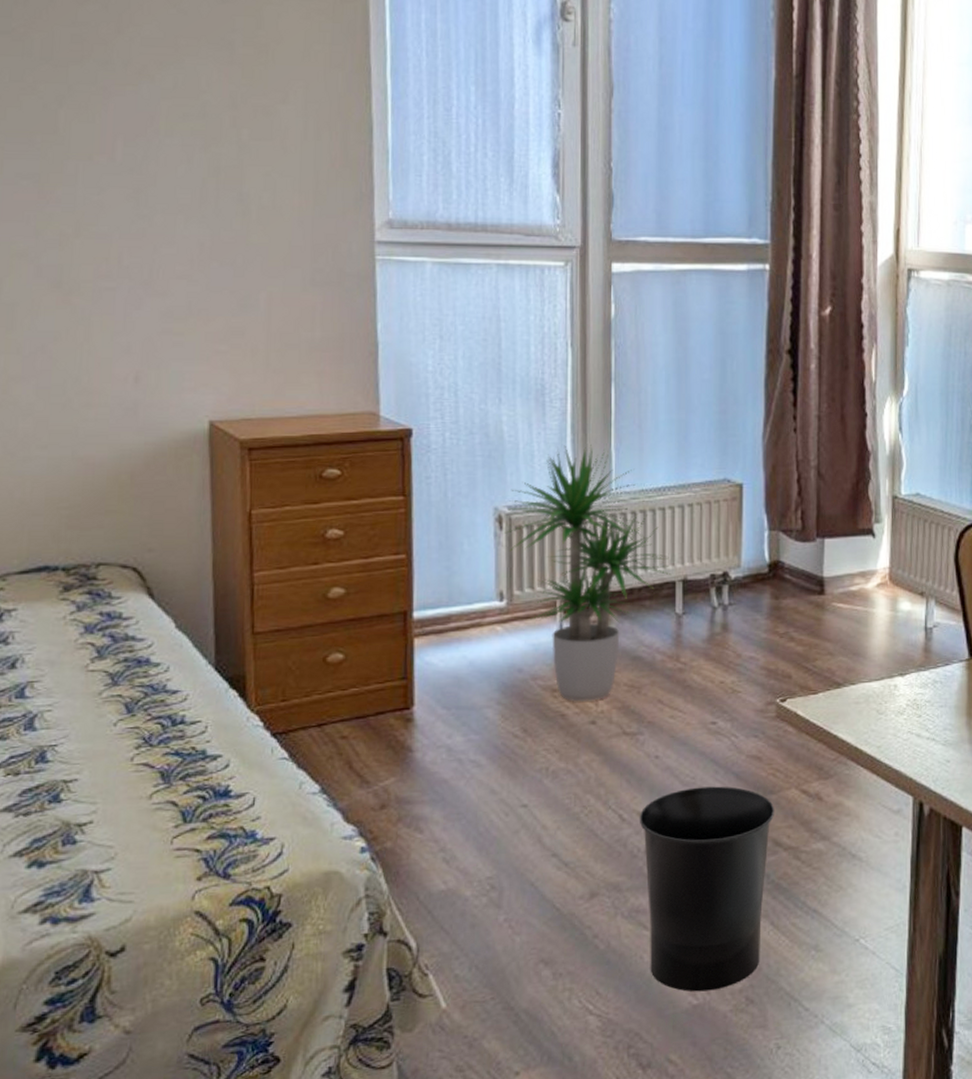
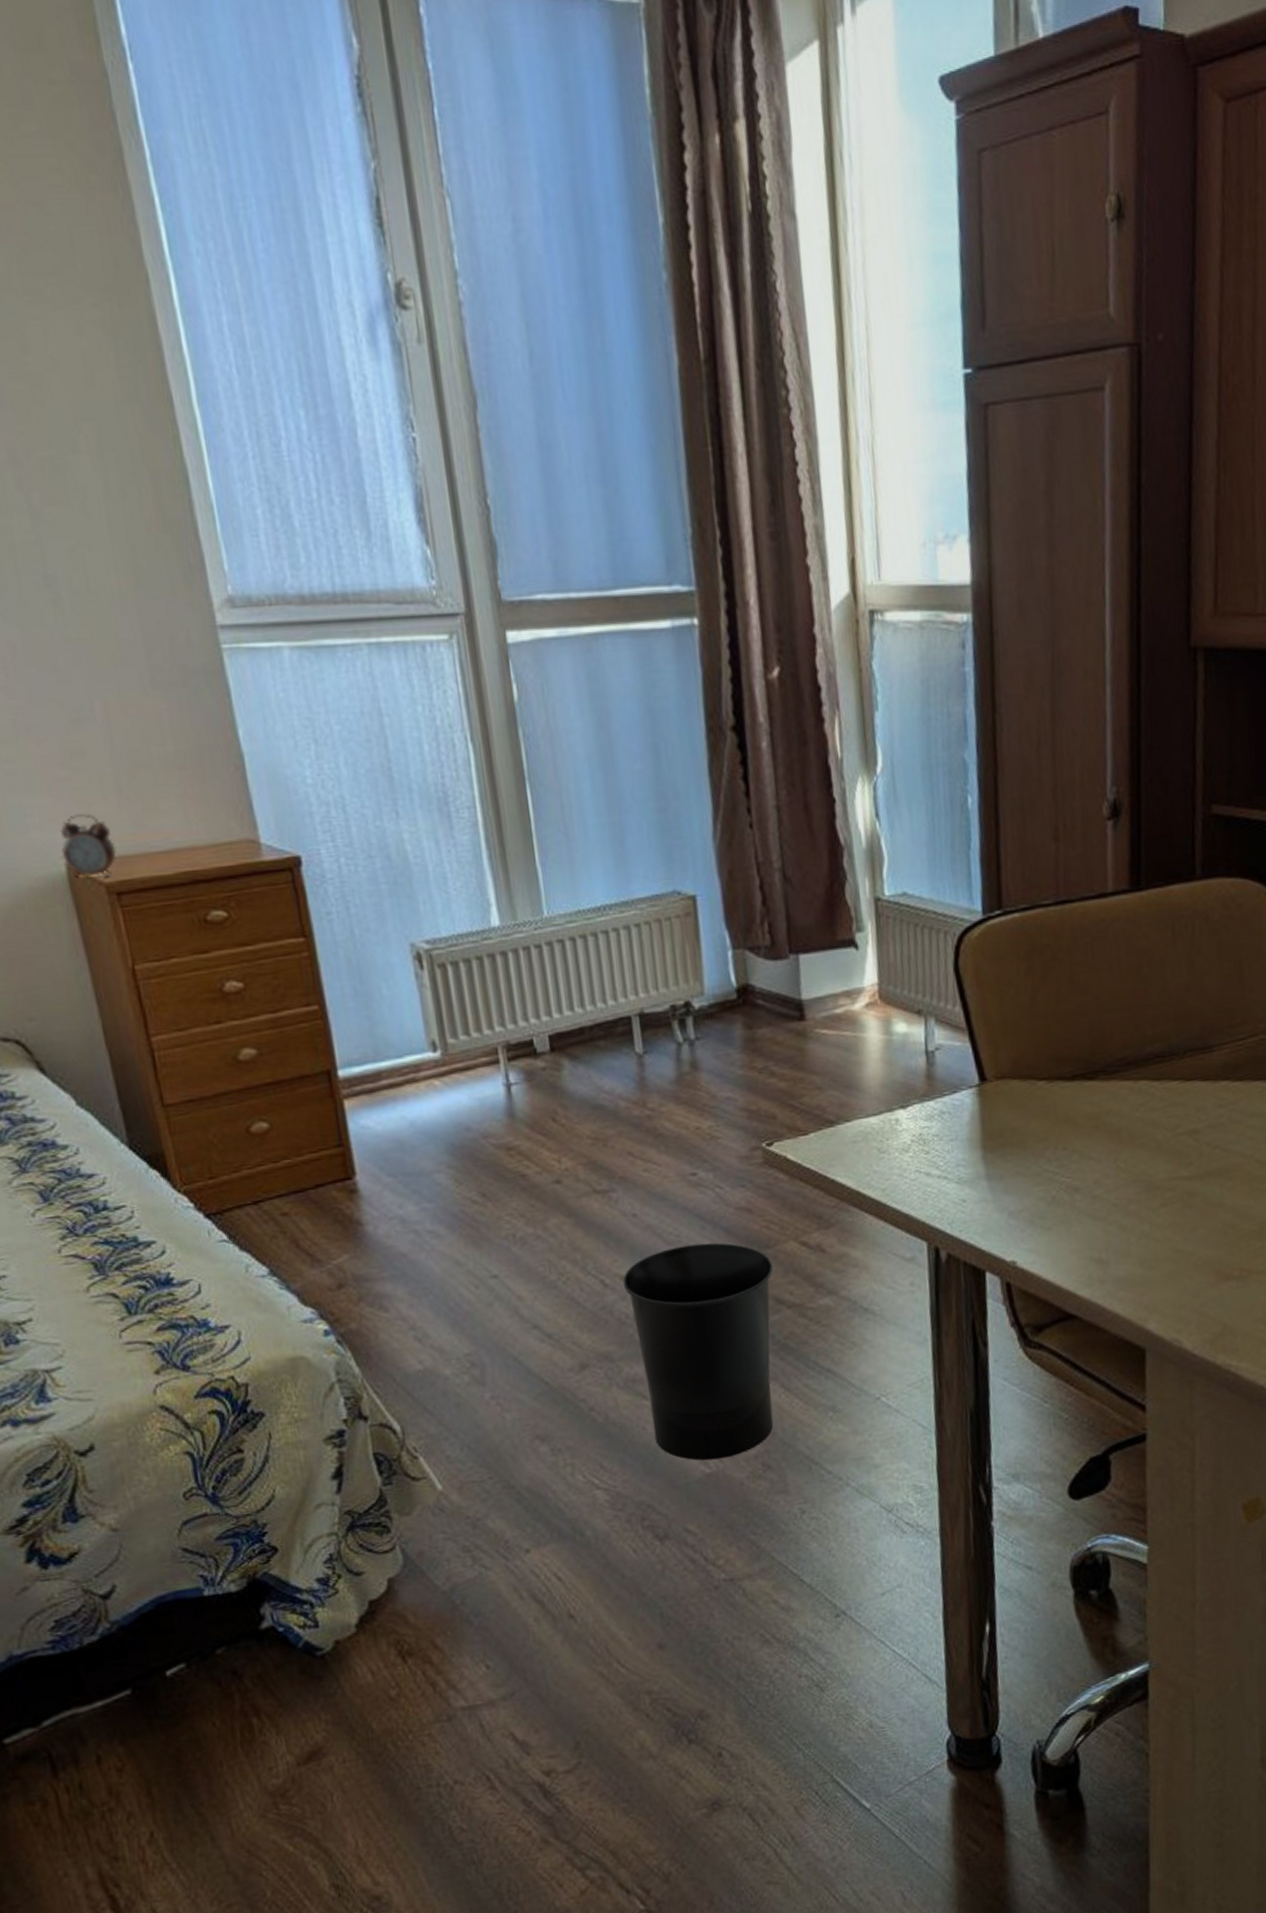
alarm clock: none [207,381,255,435] -> present [61,813,117,880]
potted plant: present [505,445,672,702] -> none [426,861,626,1160]

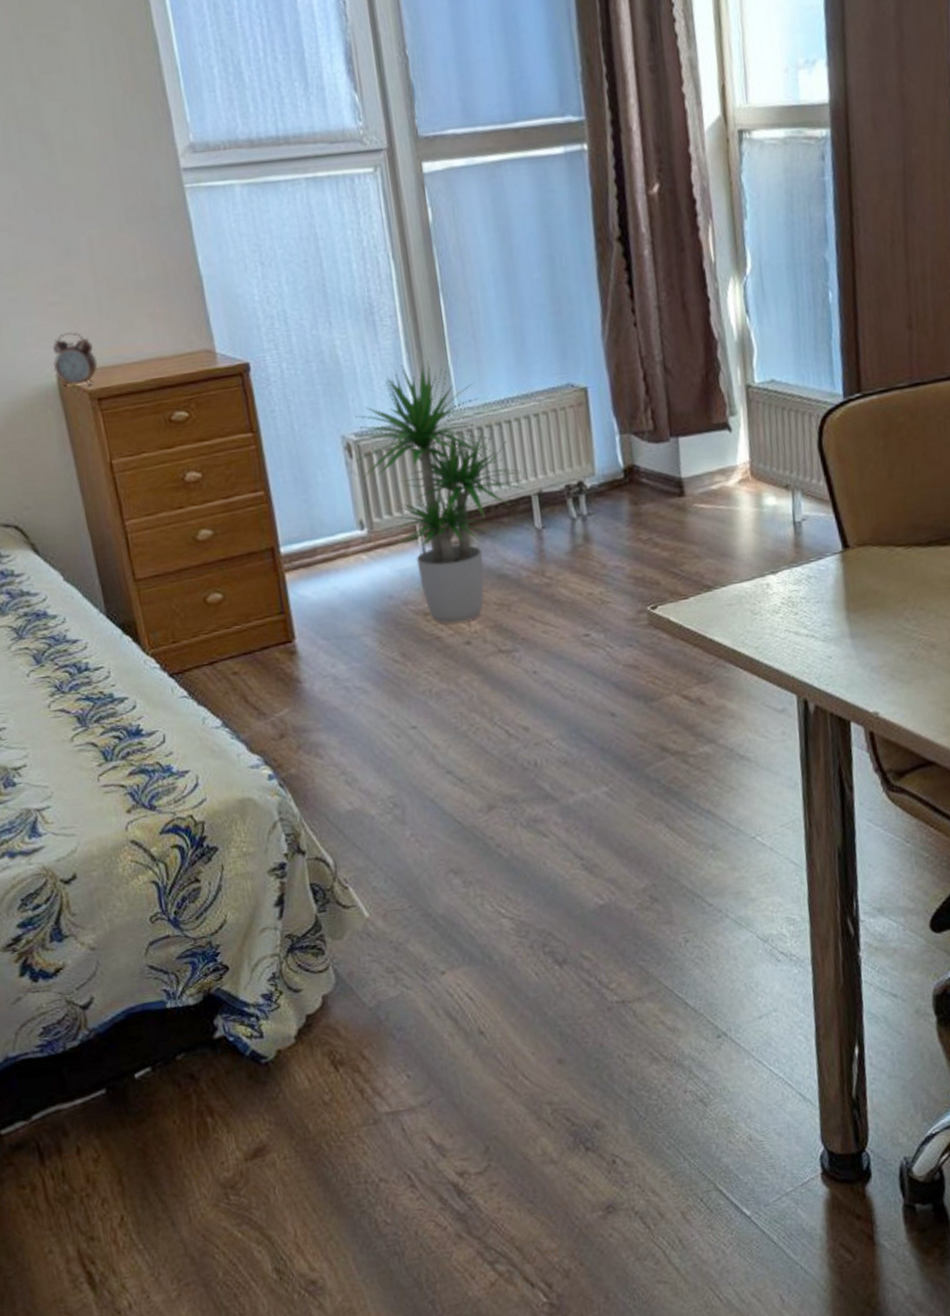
potted plant: none [426,861,626,1160] -> present [355,361,526,624]
waste bin: present [622,1242,774,1461] -> none [525,696,660,893]

